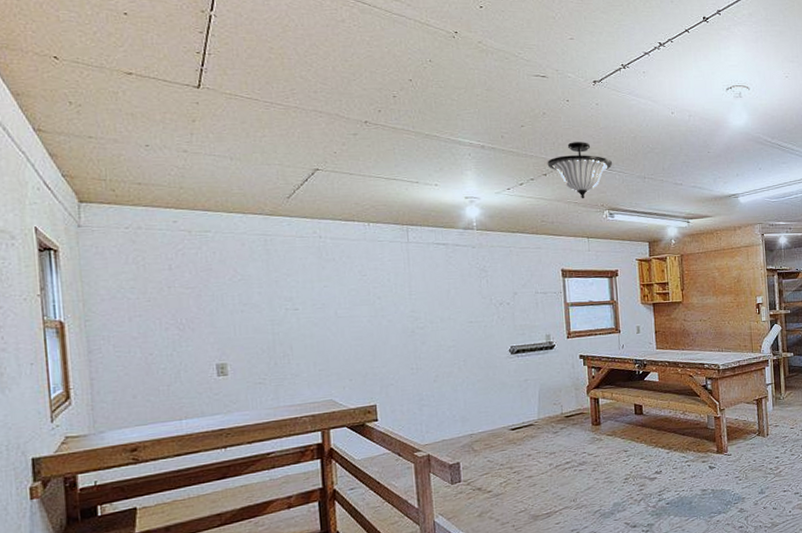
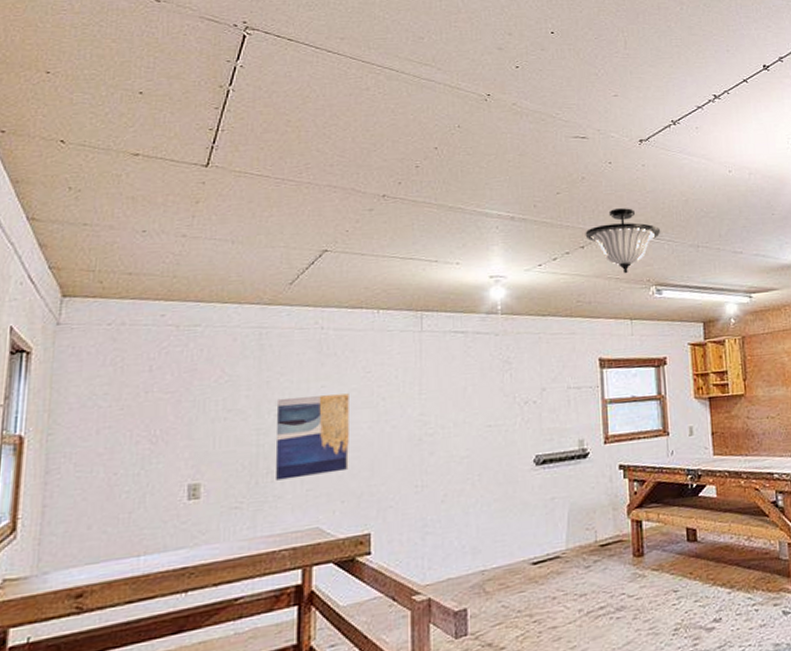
wall art: none [287,293,354,362] -> present [276,393,349,481]

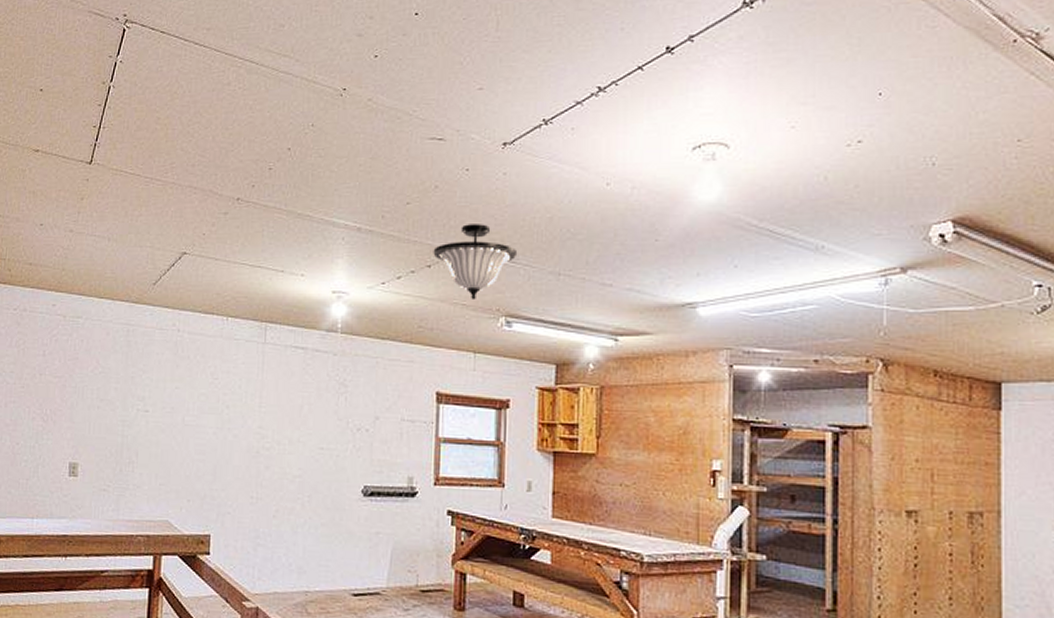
wall art: present [276,393,349,481] -> none [136,394,199,472]

